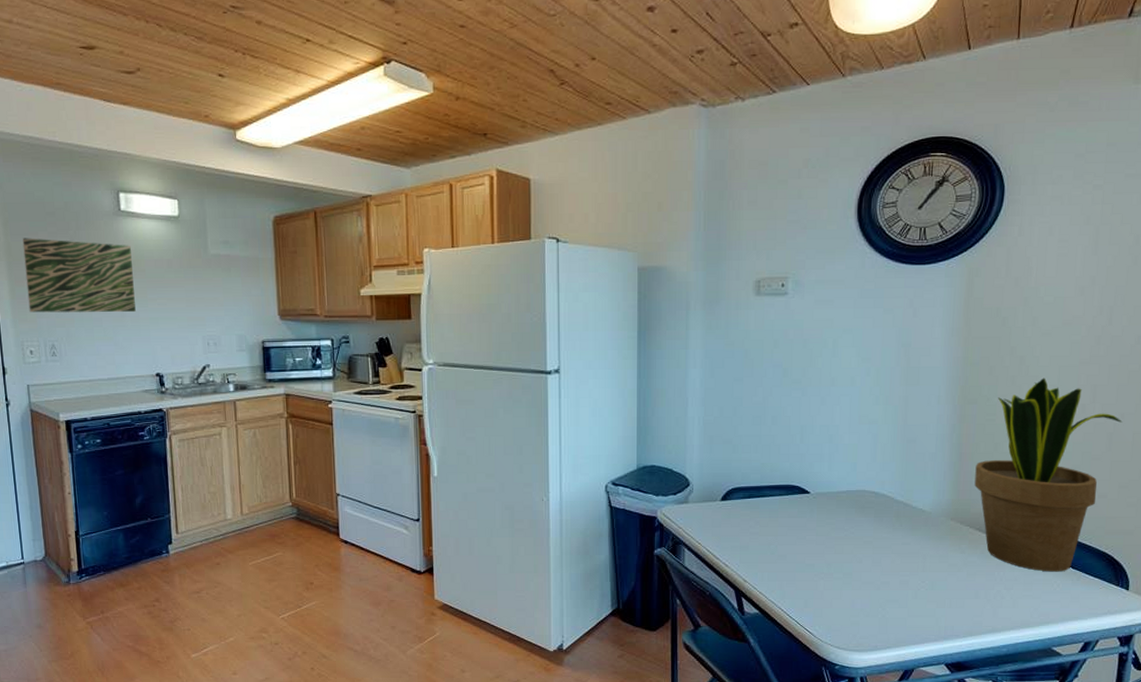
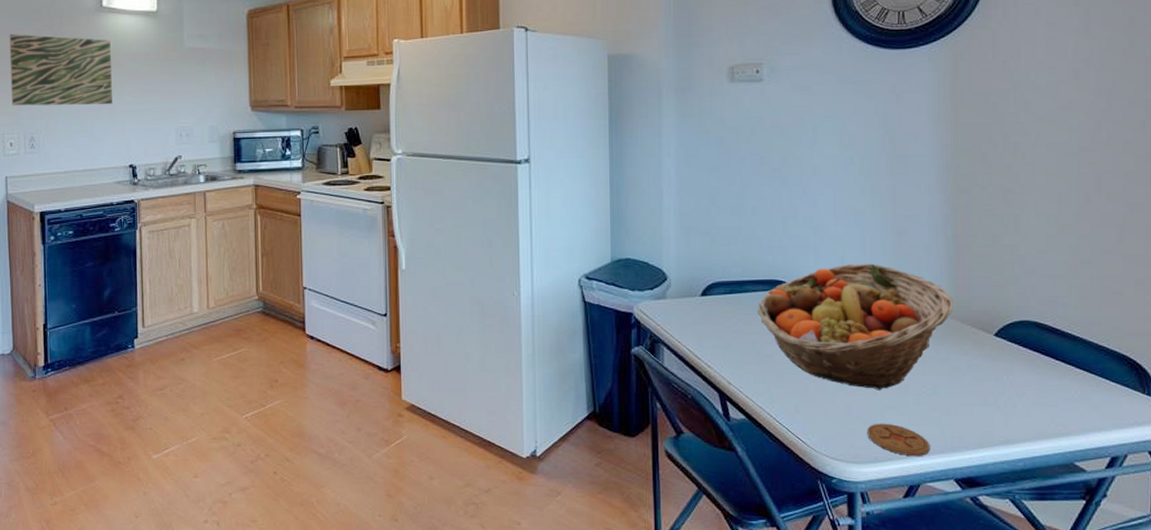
fruit basket: none [774,469,954,586] -> present [757,263,953,390]
coaster: none [869,615,925,645] -> present [867,423,930,457]
potted plant: present [974,377,1123,572] -> none [974,165,1133,377]

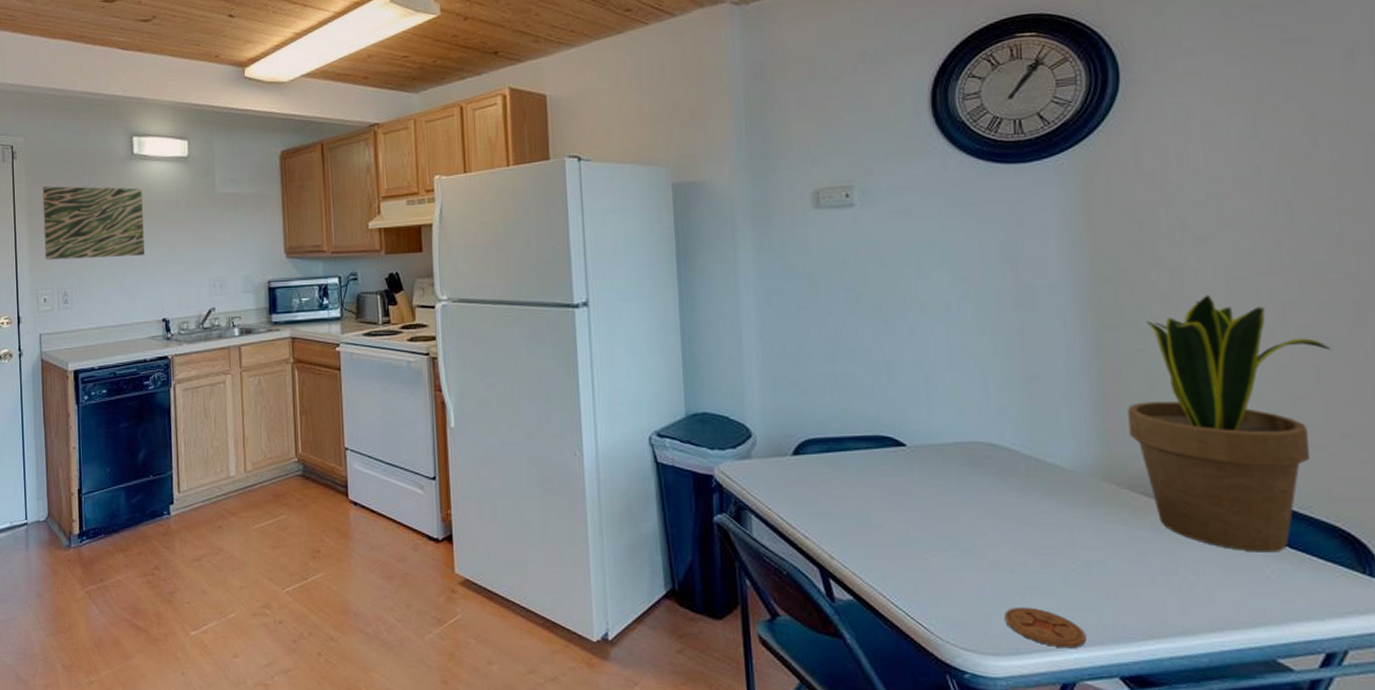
fruit basket: present [757,263,953,390] -> none [861,415,1105,567]
potted plant: none [974,165,1133,377] -> present [1128,294,1332,553]

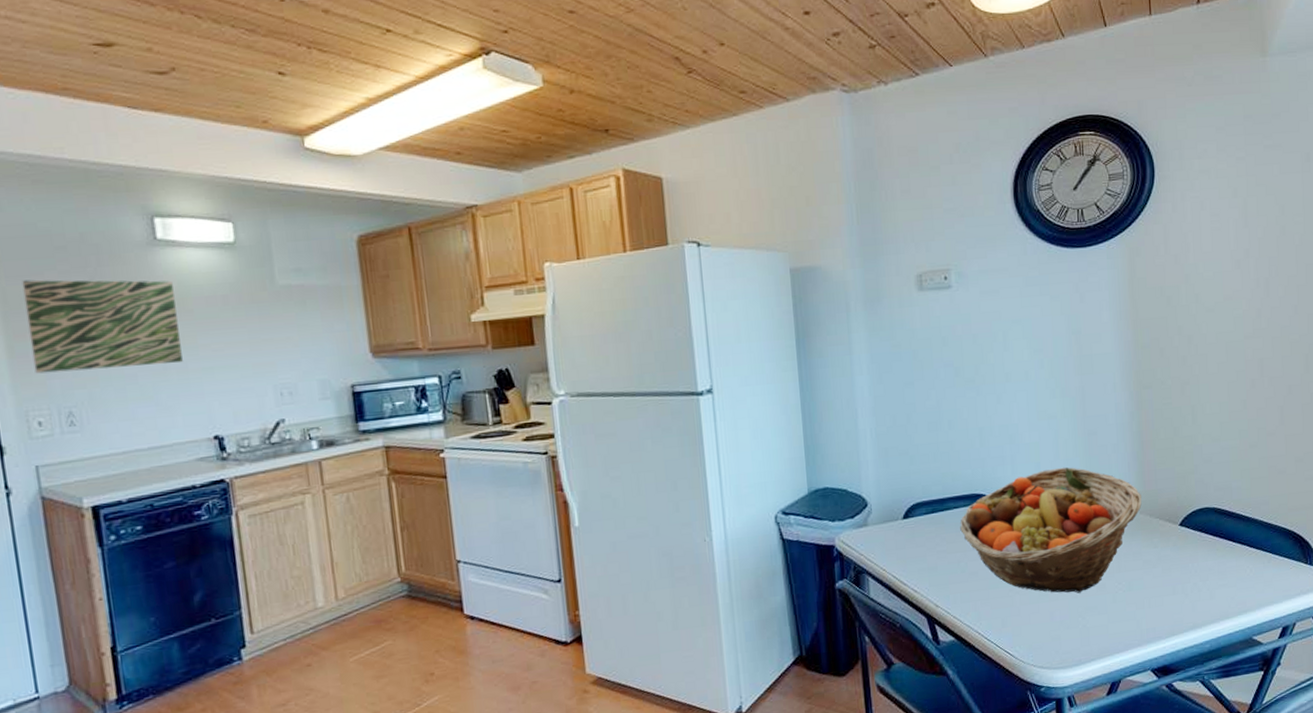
fruit basket: none [861,415,1105,567] -> present [960,467,1142,594]
coaster: present [1004,606,1086,649] -> none [1070,624,1128,654]
potted plant: present [1128,294,1332,553] -> none [1158,355,1291,558]

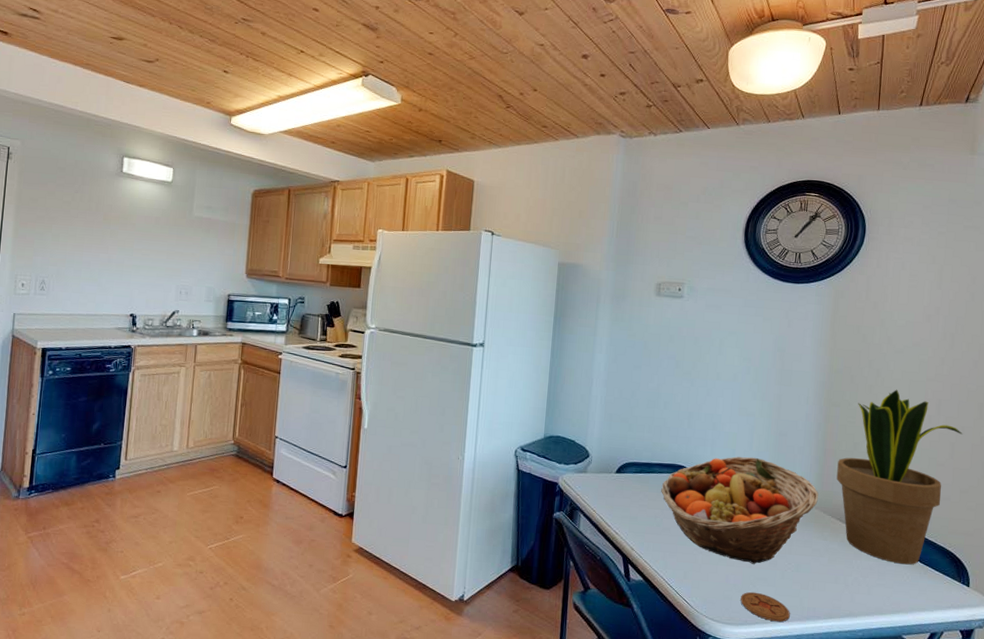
wall art: present [22,280,183,374] -> none [27,187,126,259]
coaster: none [1070,624,1128,654] -> present [740,591,790,622]
potted plant: none [1158,355,1291,558] -> present [836,389,963,565]

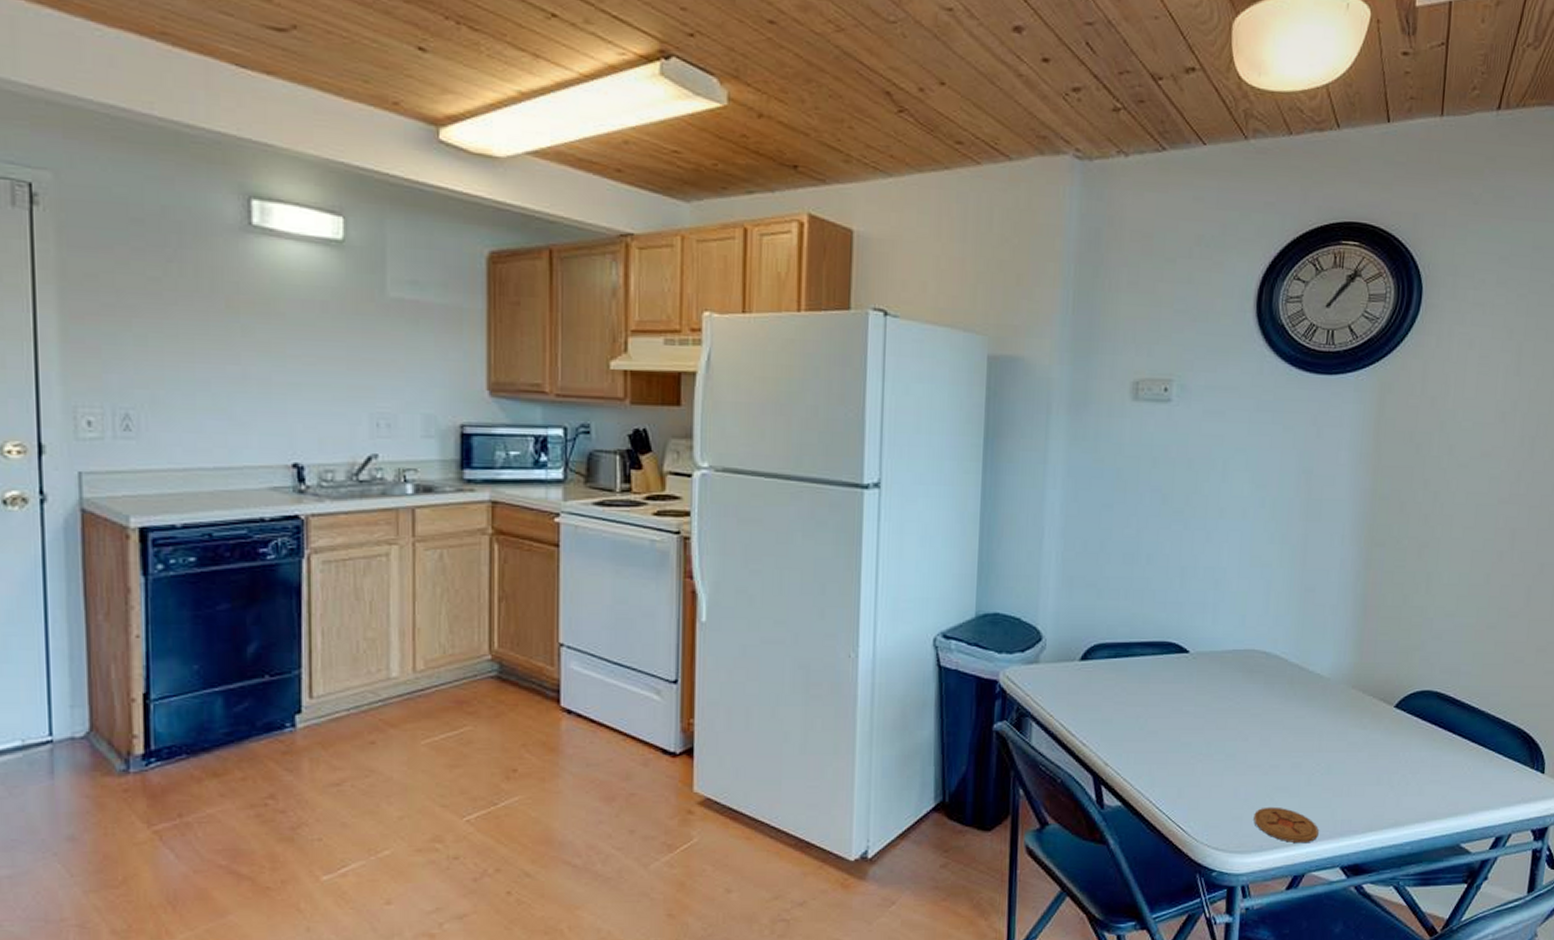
fruit basket: present [661,456,819,564] -> none [1144,624,1356,770]
potted plant: present [836,389,963,565] -> none [1380,518,1542,752]

